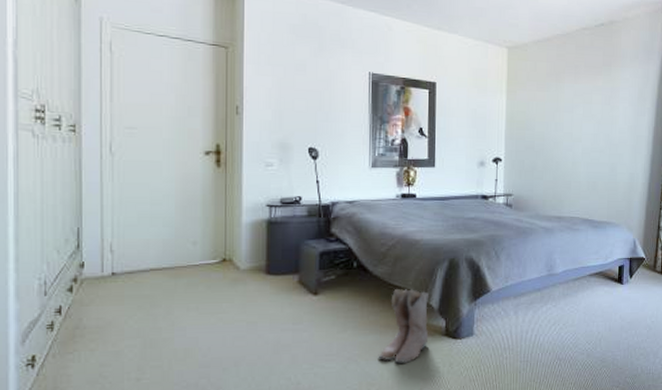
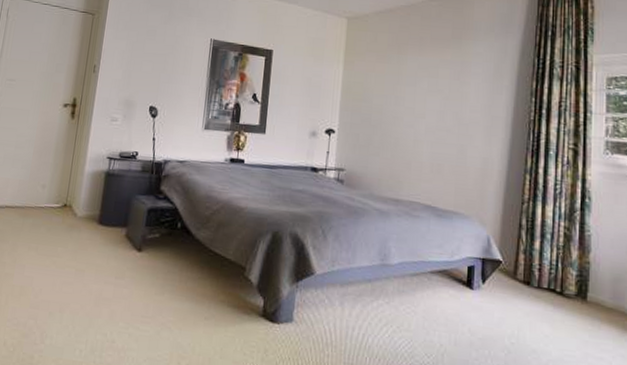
boots: present [378,288,429,364] -> none [191,256,248,341]

